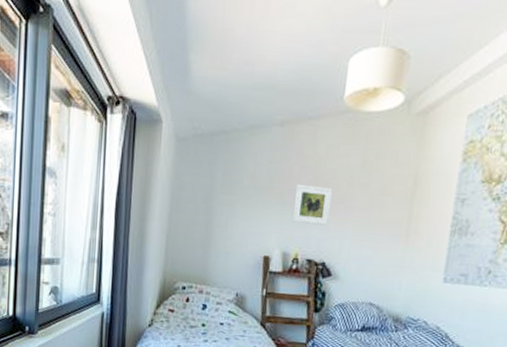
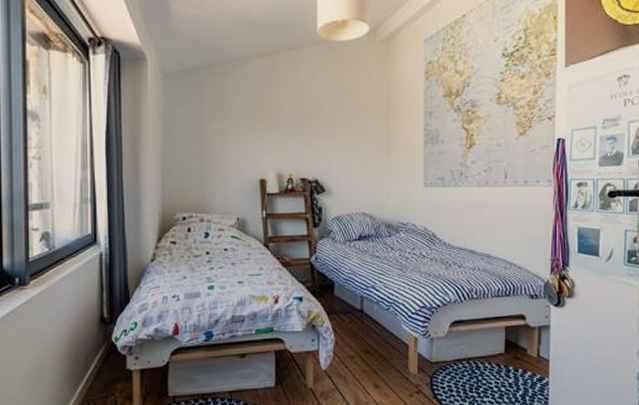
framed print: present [292,183,333,226] -> none [282,109,317,145]

